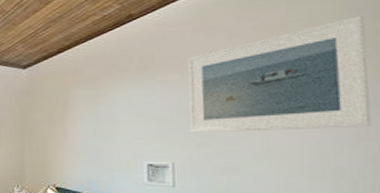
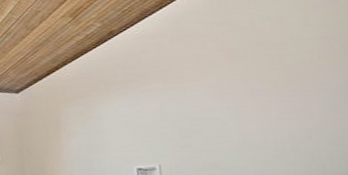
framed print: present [187,15,372,133] -> none [167,9,337,136]

